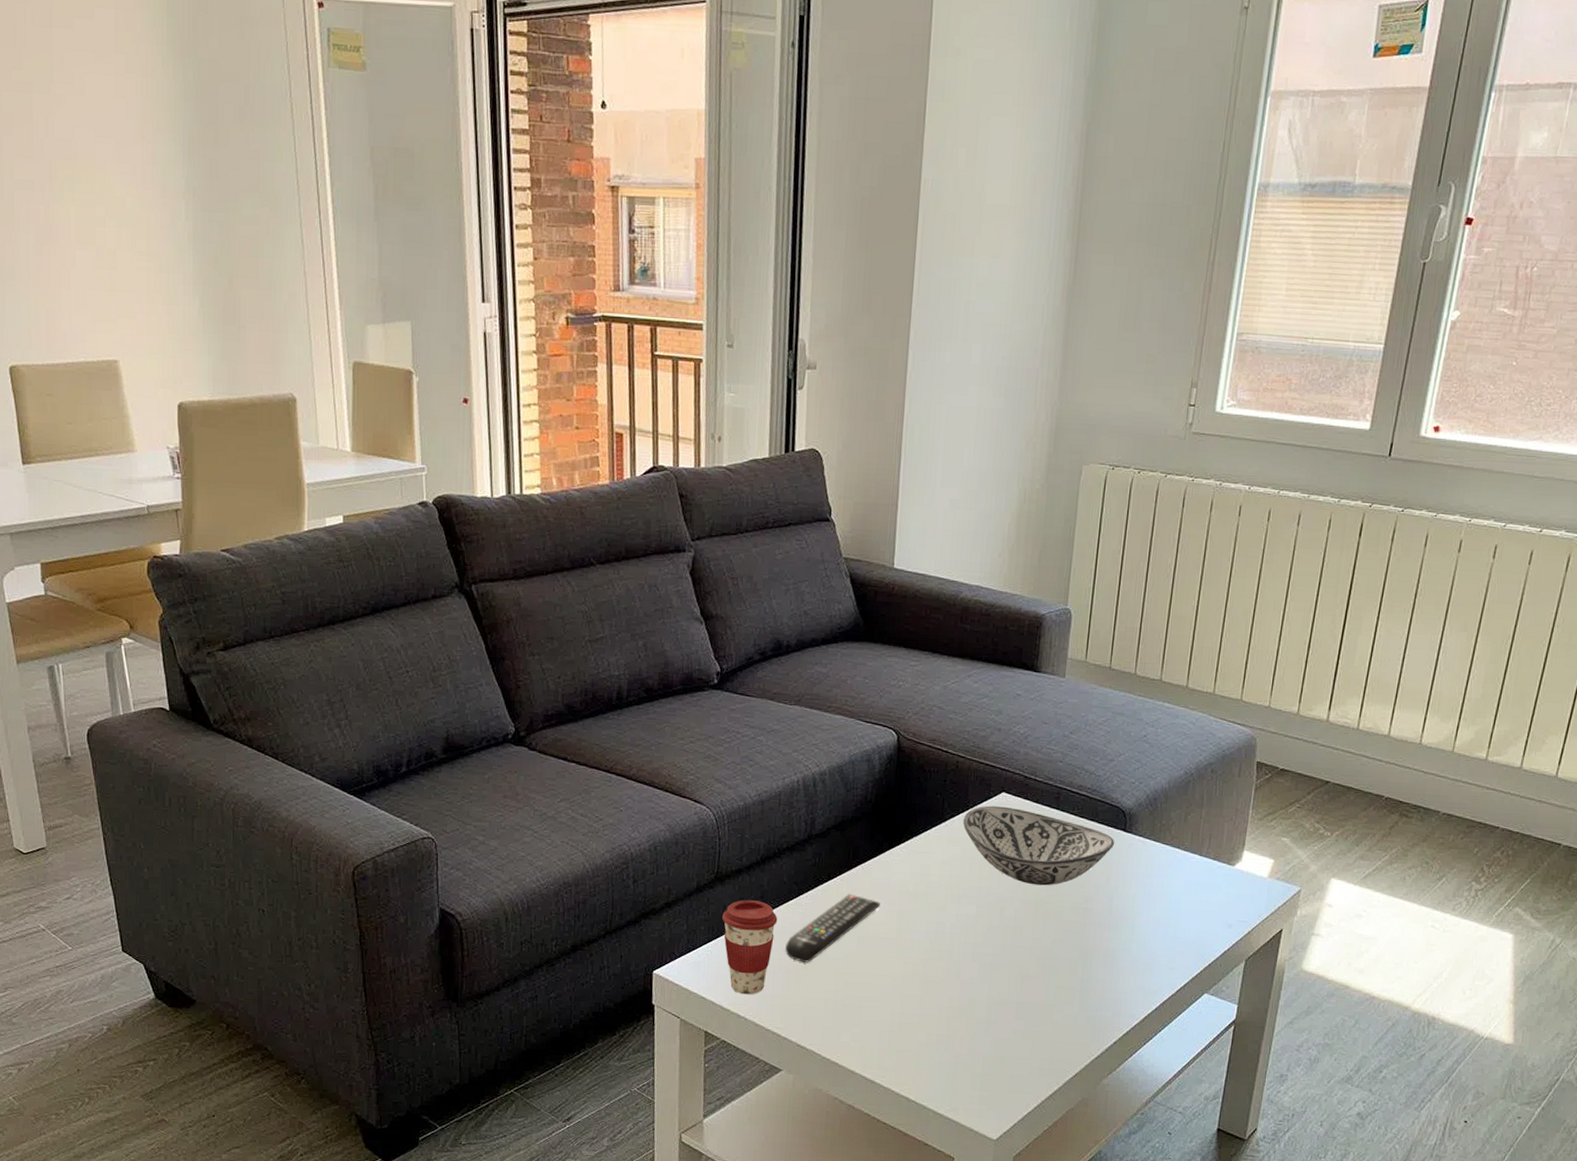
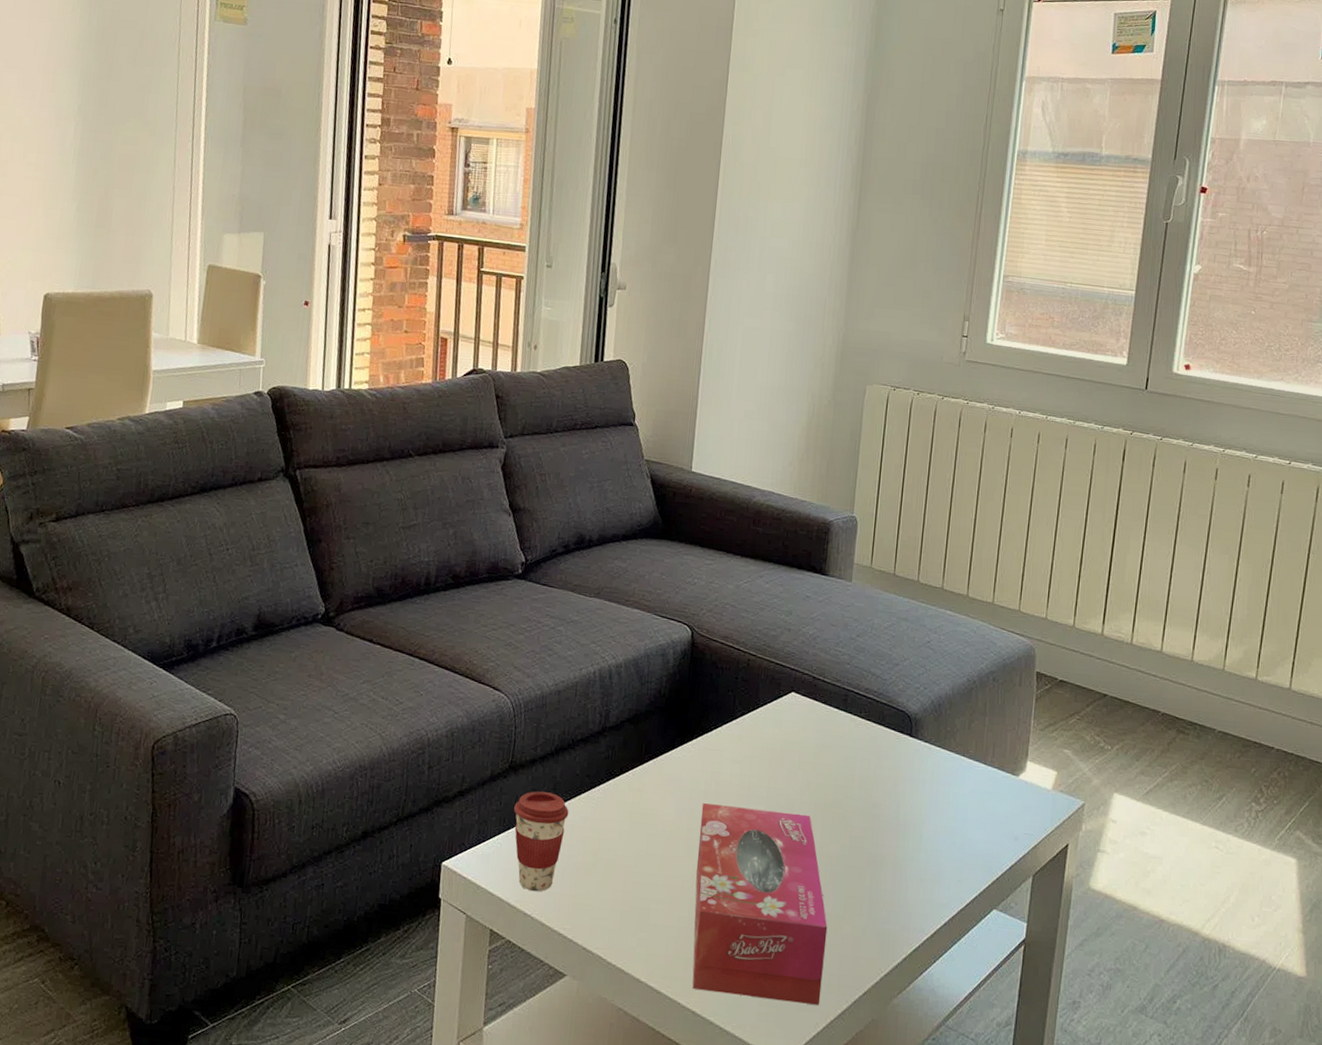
remote control: present [785,894,881,963] -> none [575,789,671,860]
tissue box: none [905,905,1039,1088] -> present [692,803,828,1005]
decorative bowl: present [962,805,1115,886] -> none [753,704,902,789]

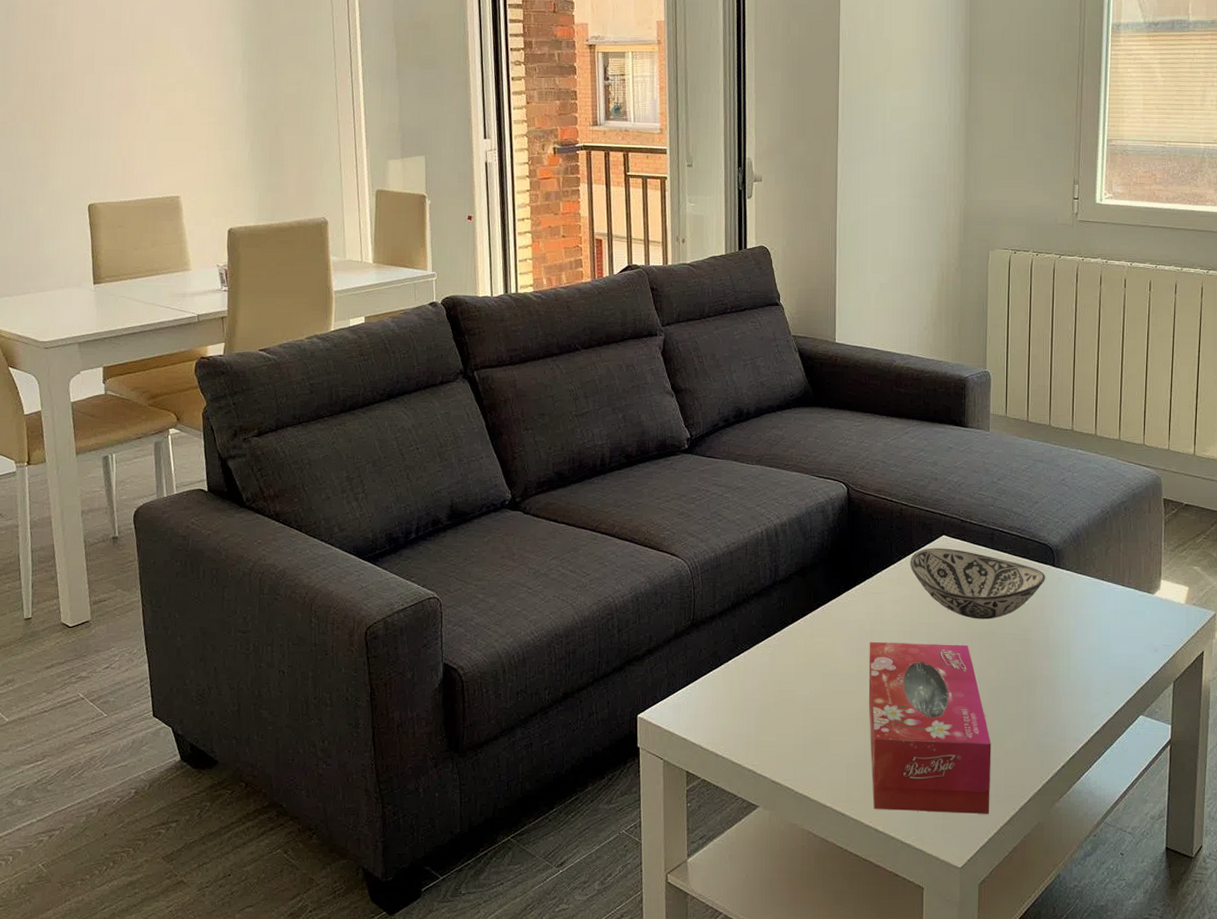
coffee cup: present [514,791,569,892] -> none [699,644,749,734]
decorative bowl: none [753,704,902,789] -> present [909,548,1046,620]

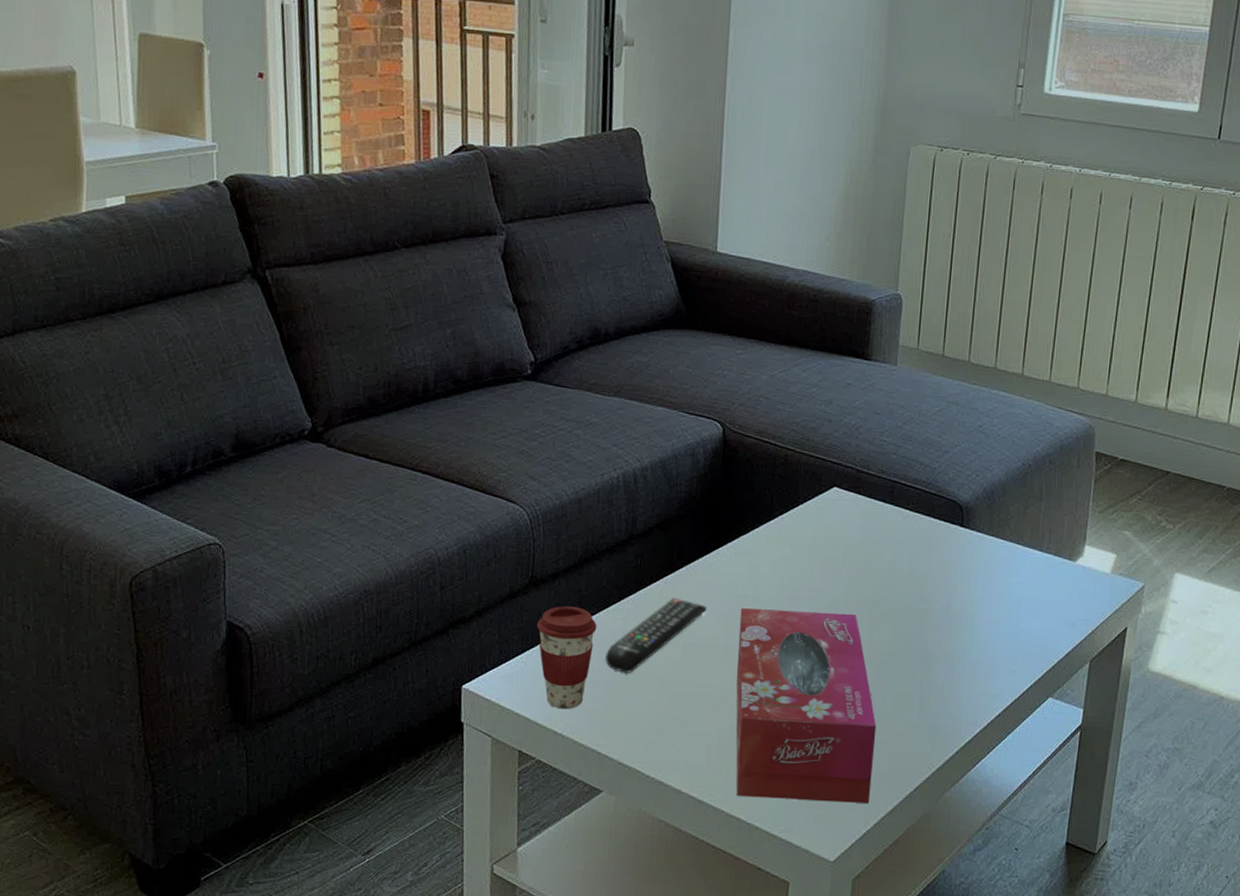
coffee cup: none [699,644,749,734] -> present [537,606,597,710]
remote control: none [757,634,841,701] -> present [605,597,707,673]
decorative bowl: present [909,548,1046,620] -> none [792,501,952,586]

